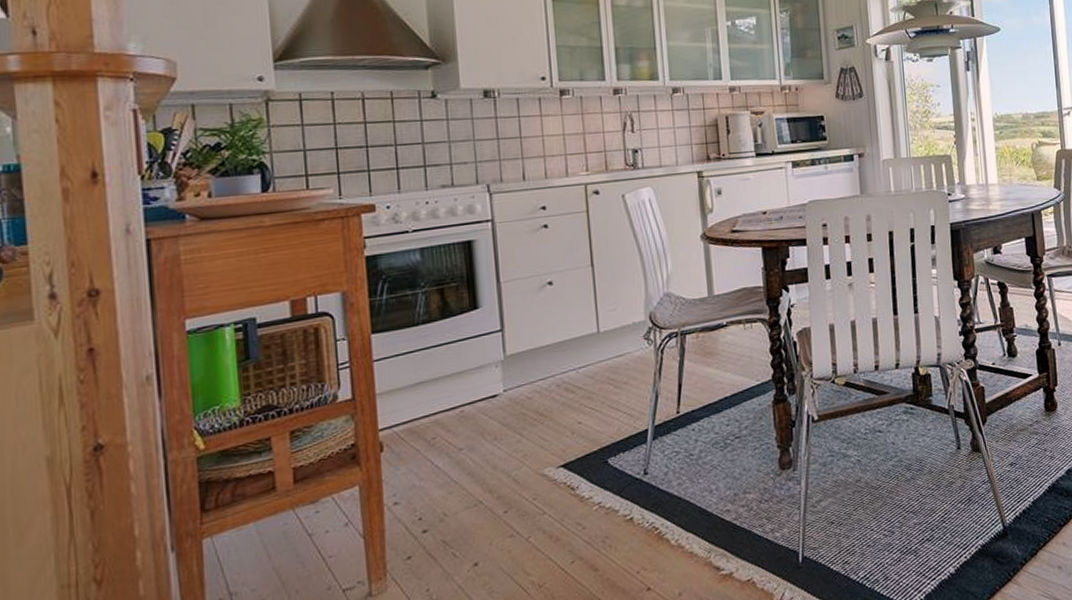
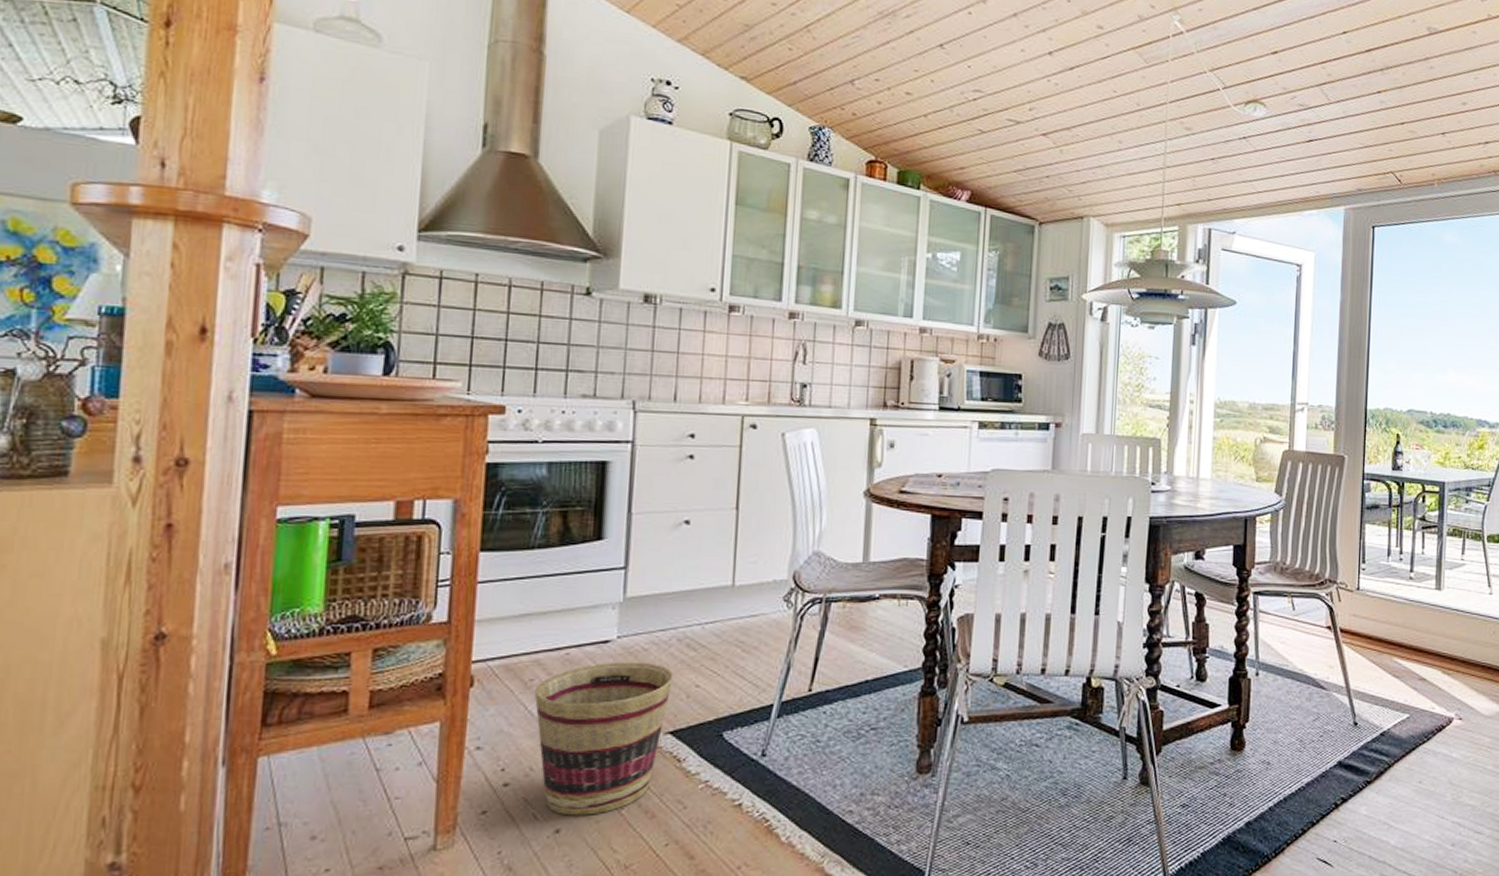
basket: none [437,409,558,550] -> present [534,661,673,816]

